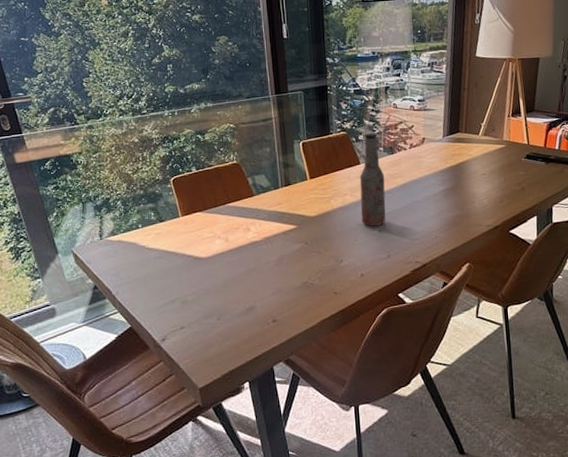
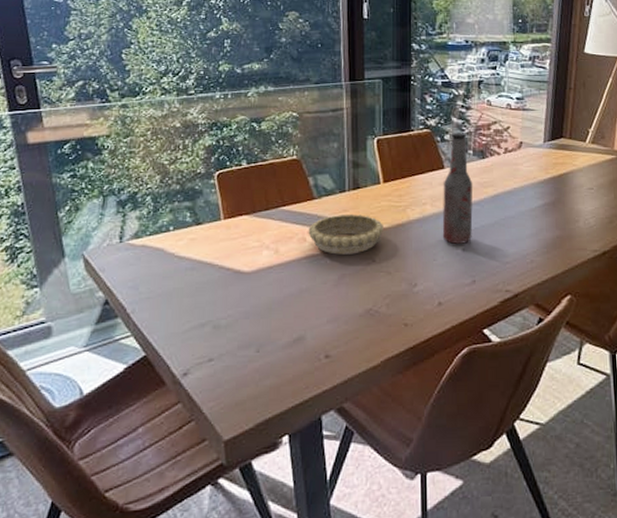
decorative bowl: none [251,206,313,240] -> present [308,213,383,255]

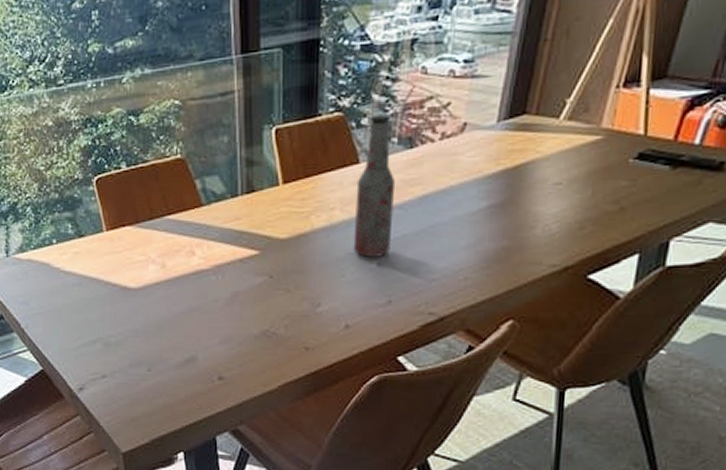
decorative bowl: present [308,213,383,255] -> none [196,222,282,270]

